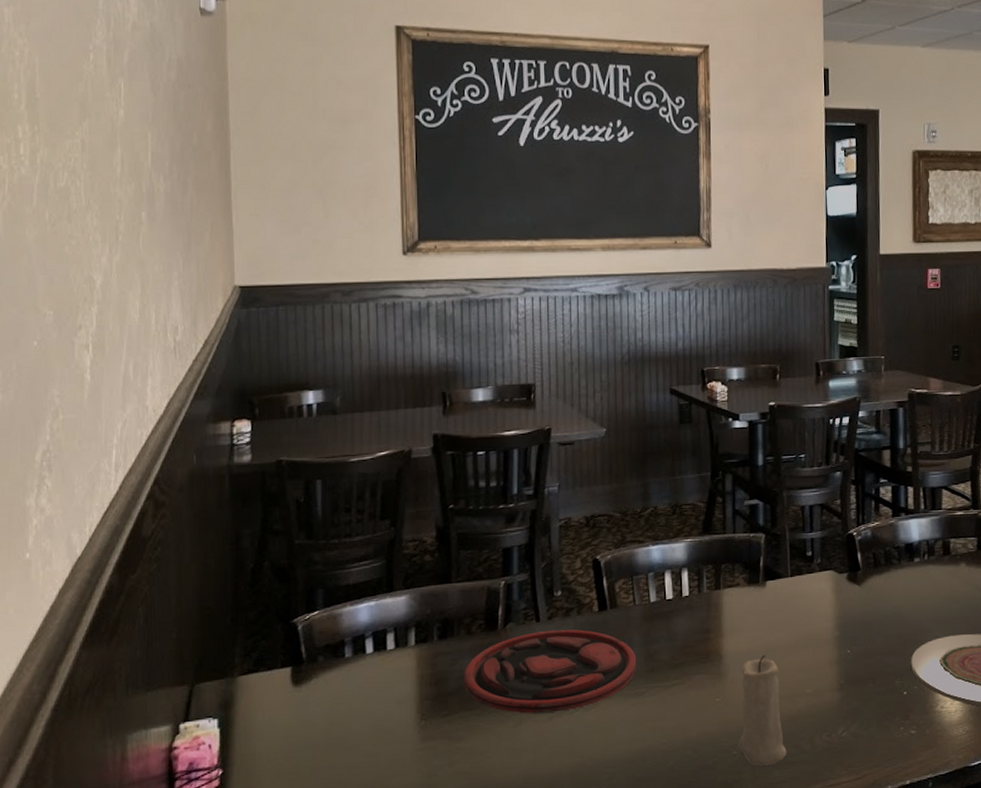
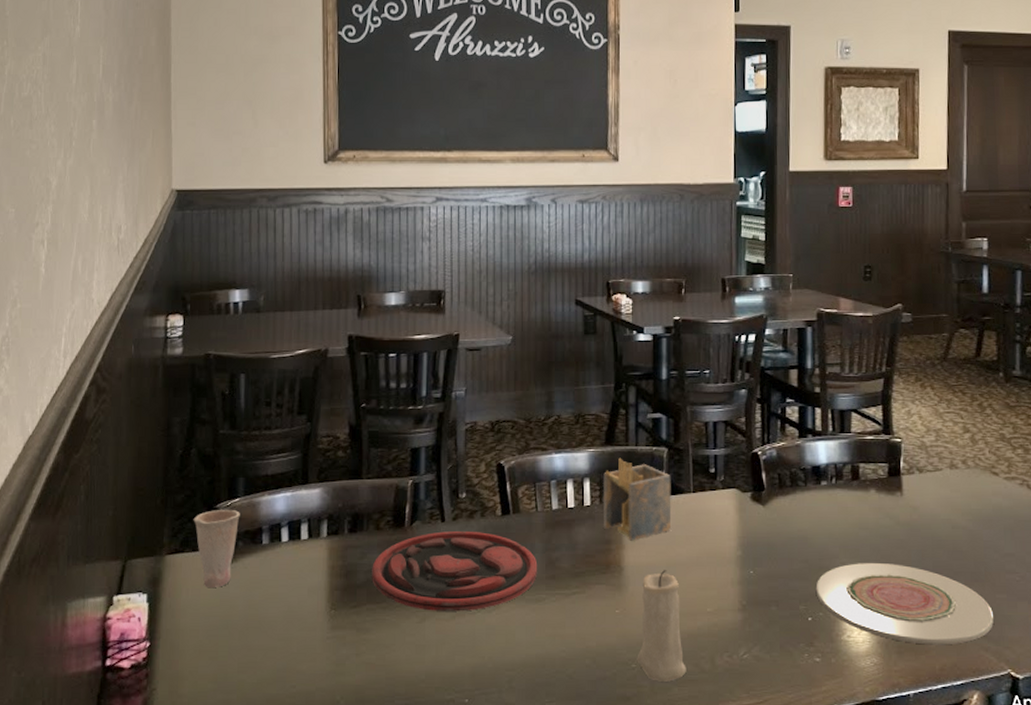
cup: none [268,623,320,707] -> present [193,509,240,587]
napkin holder: none [701,546,770,629] -> present [603,457,672,541]

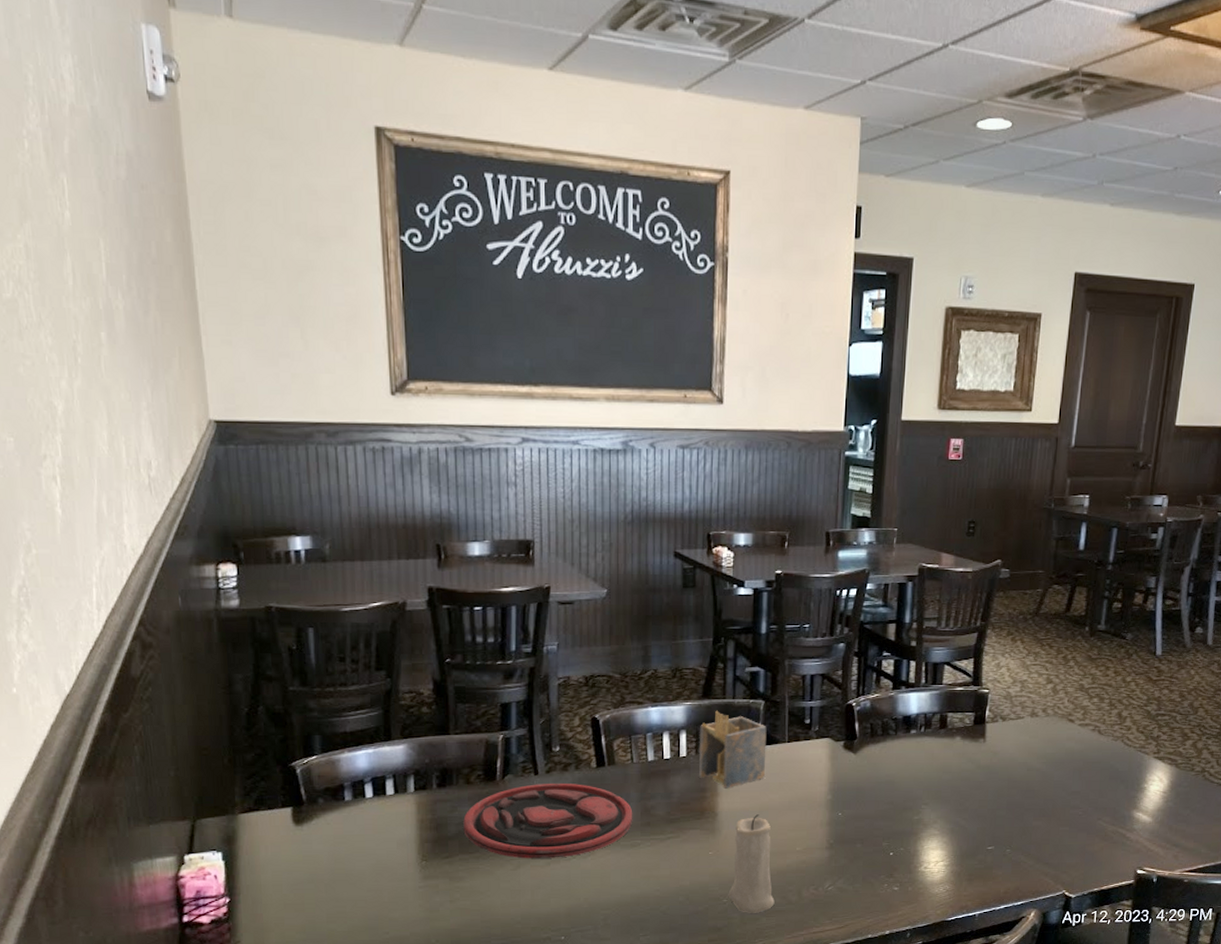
cup: present [193,509,240,587] -> none [266,767,319,844]
plate: present [815,563,994,645] -> none [898,803,1056,872]

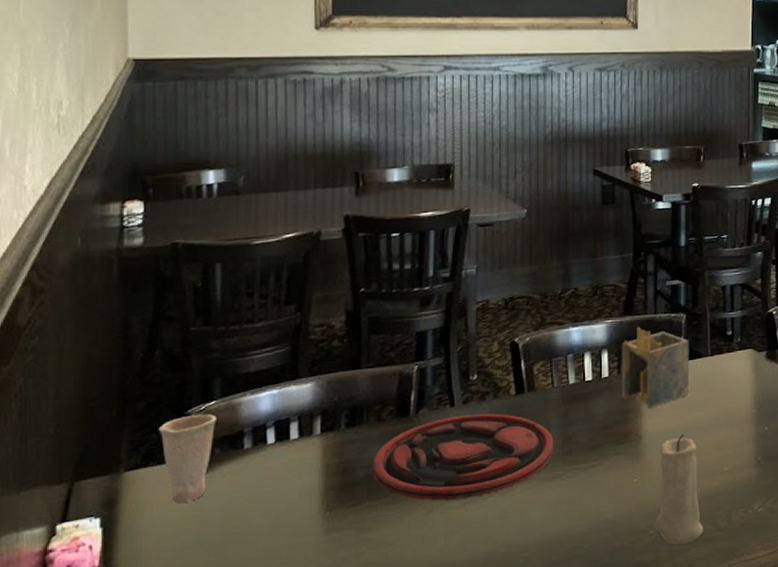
cup: none [266,767,319,844] -> present [158,413,217,503]

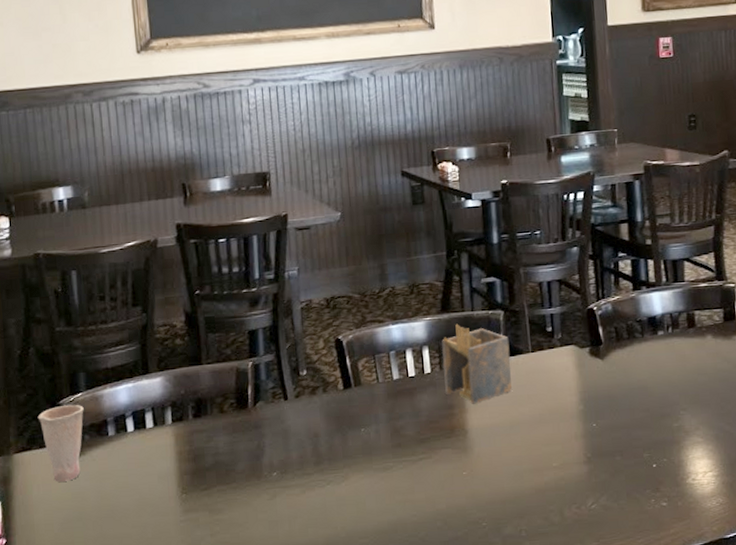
plate: present [372,413,554,501] -> none [219,407,384,487]
candle: present [655,434,703,544] -> none [487,429,537,537]

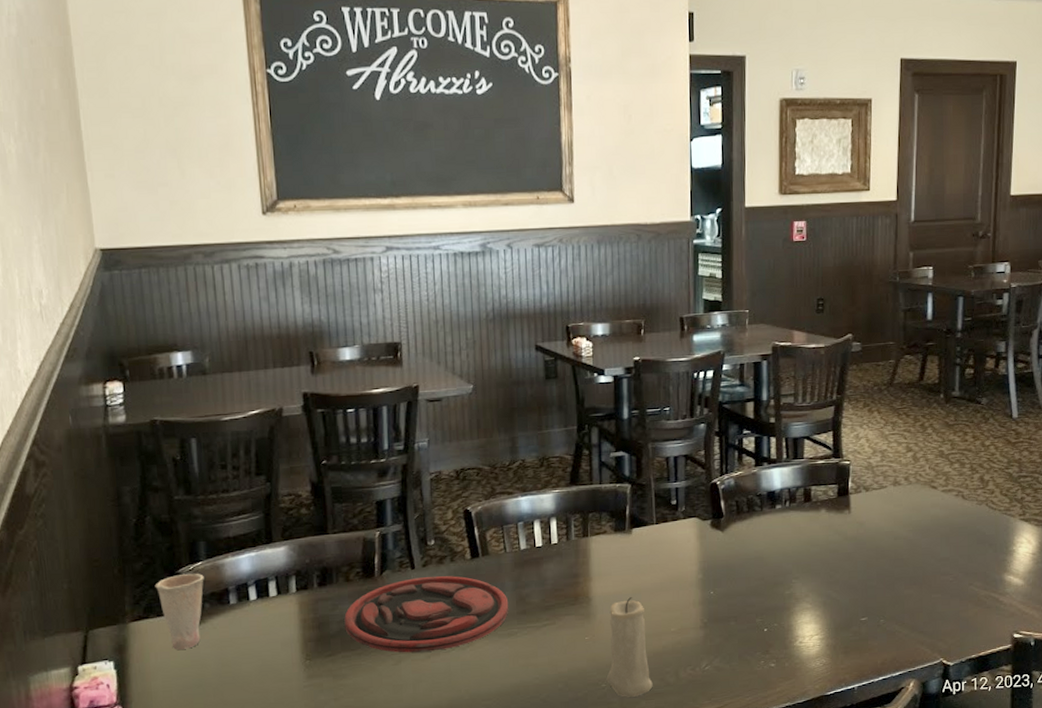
plate: none [219,407,384,487] -> present [344,575,509,653]
napkin holder: present [442,324,512,404] -> none [569,496,636,573]
candle: none [487,429,537,537] -> present [606,597,653,697]

